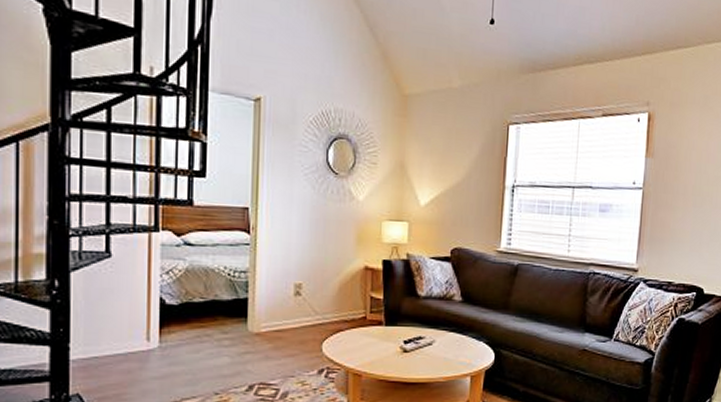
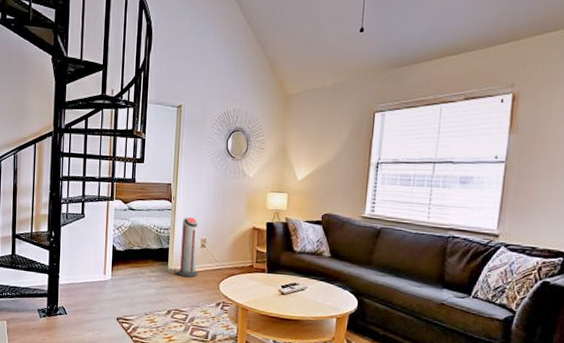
air purifier: none [260,254,292,337] -> present [176,217,198,277]

